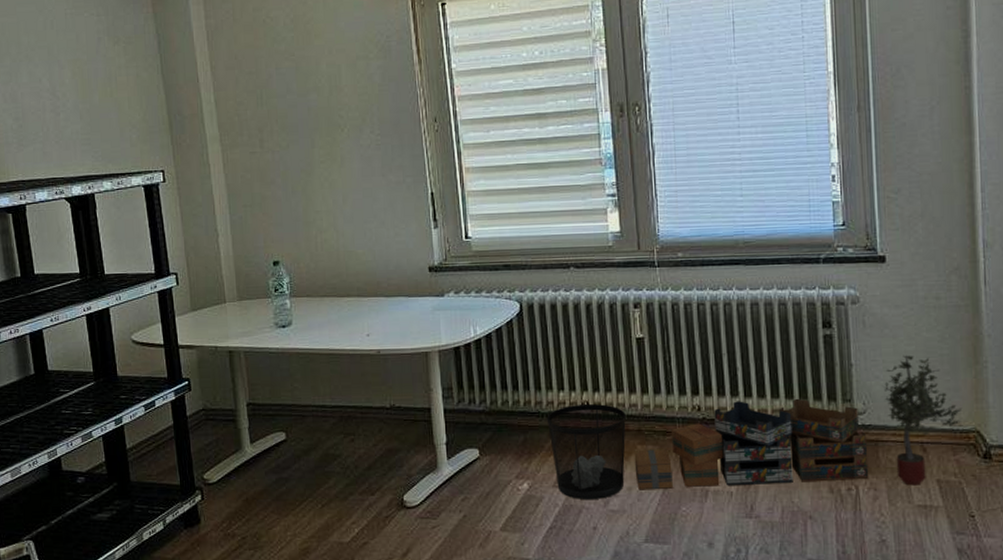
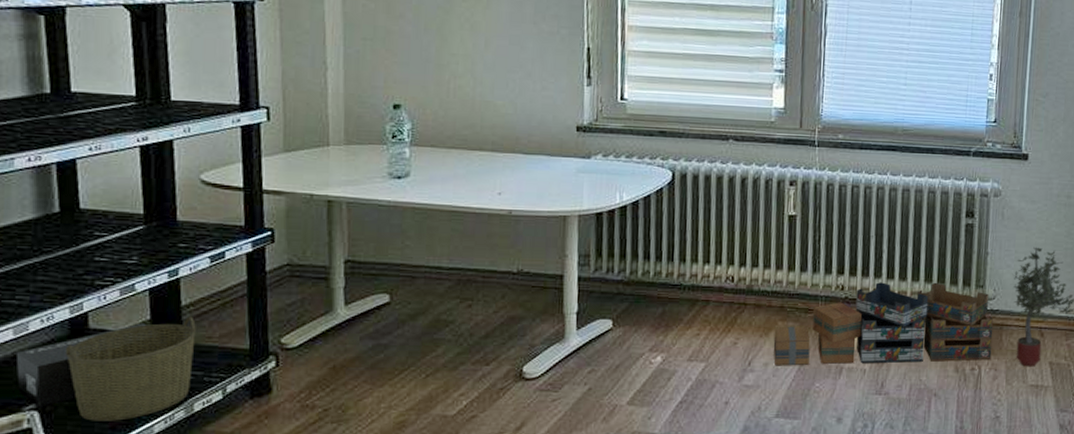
box: none [14,464,119,538] -> present [15,323,167,408]
basket: none [47,457,140,549] -> present [64,316,196,421]
waste bin: present [546,403,626,499] -> none [688,278,770,374]

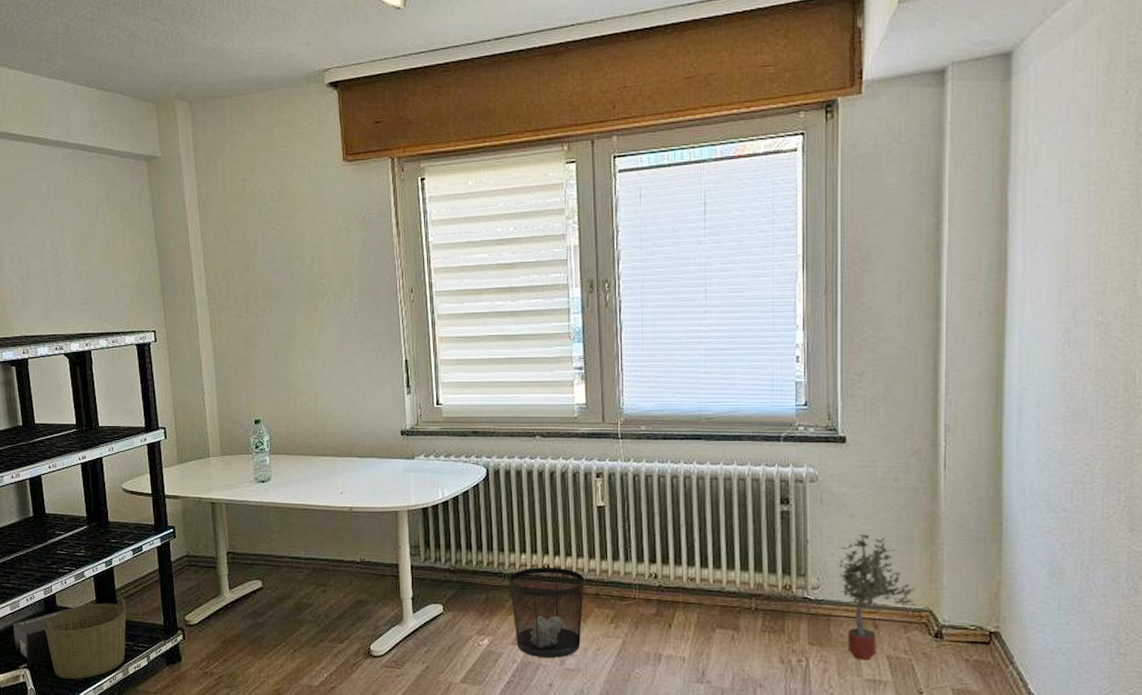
waste bin: none [688,278,770,374] -> present [508,566,584,658]
cardboard boxes: present [773,282,993,366] -> none [591,571,820,652]

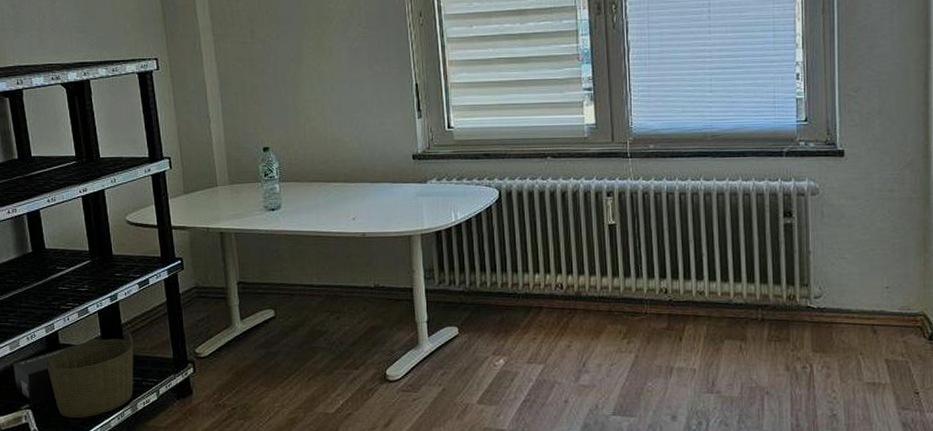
waste bin: present [508,566,584,658] -> none [522,285,597,375]
potted tree: present [838,533,915,660] -> none [838,243,910,365]

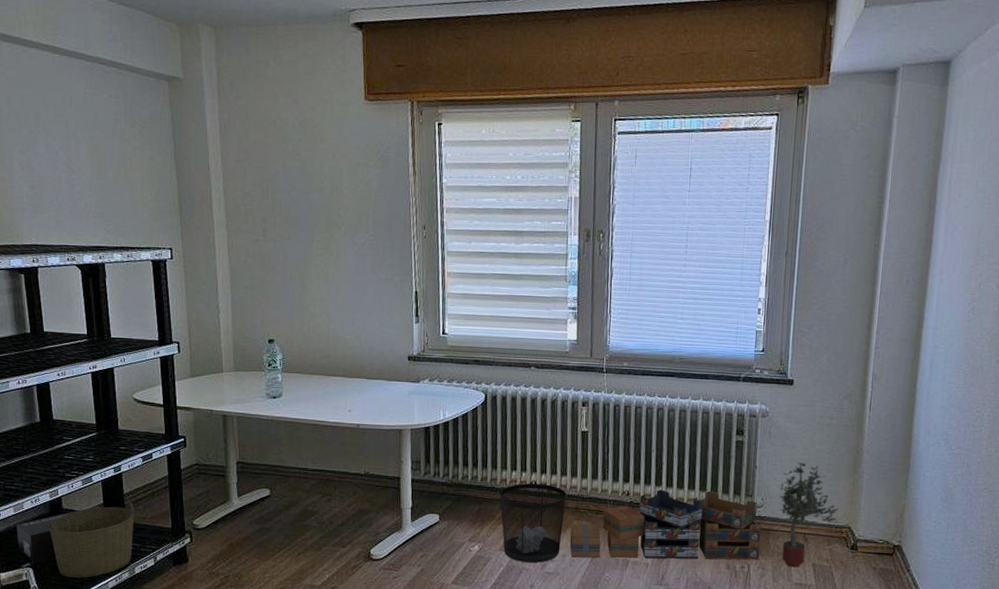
waste bin: none [522,285,597,375] -> present [499,483,567,563]
cardboard boxes: none [604,282,823,367] -> present [570,490,761,560]
potted tree: none [838,243,910,365] -> present [779,462,839,568]

